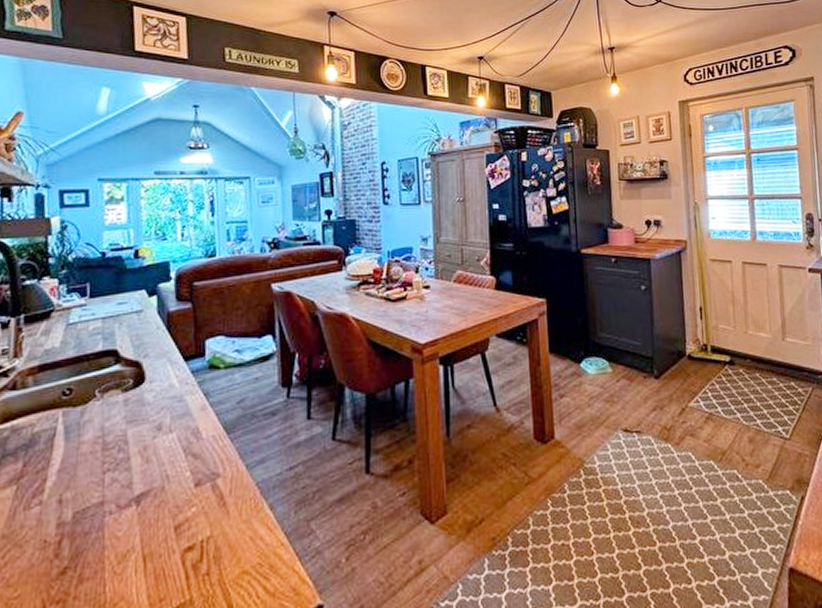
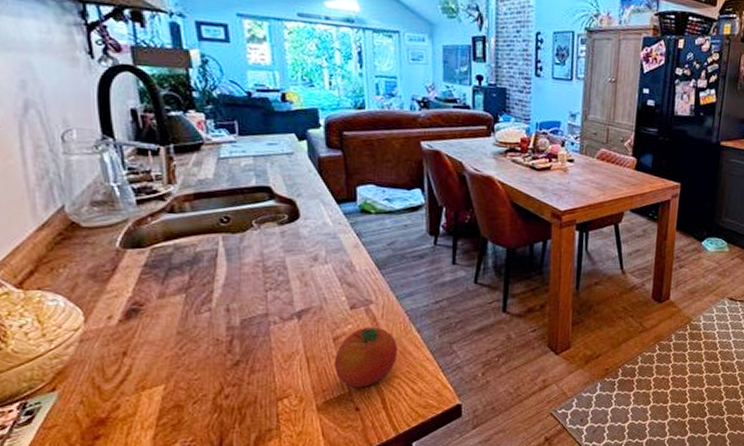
fruit: none [174,506,248,593] -> present [334,326,398,388]

